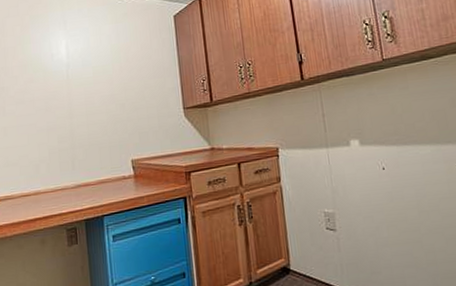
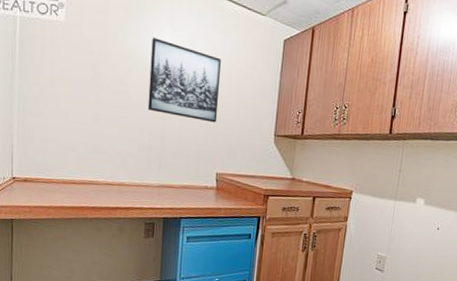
wall art: none [48,42,123,113] -> present [147,37,221,123]

